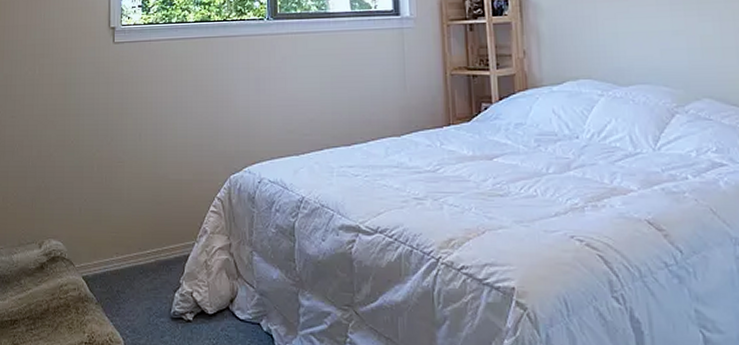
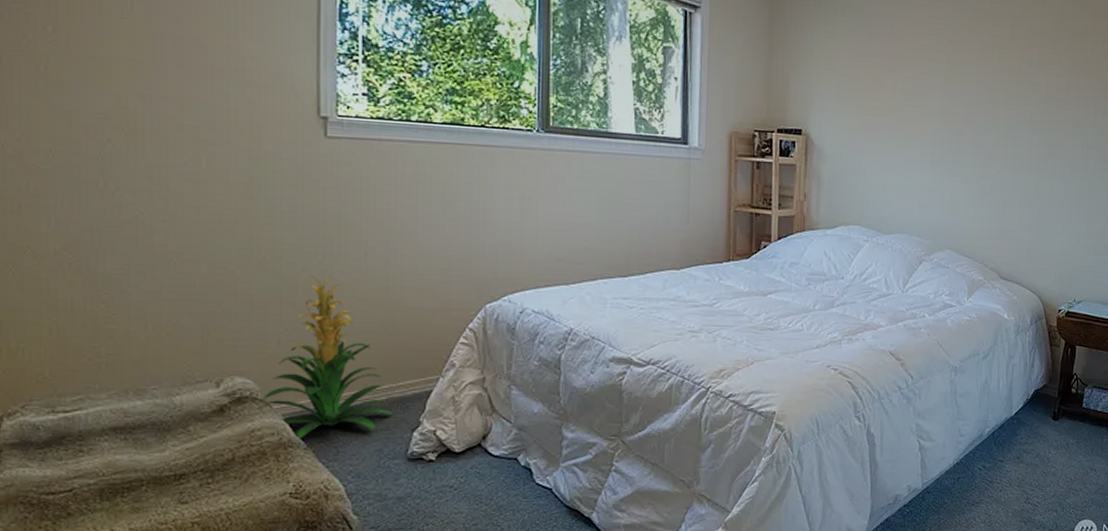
indoor plant: none [70,154,160,296] -> present [264,275,393,441]

